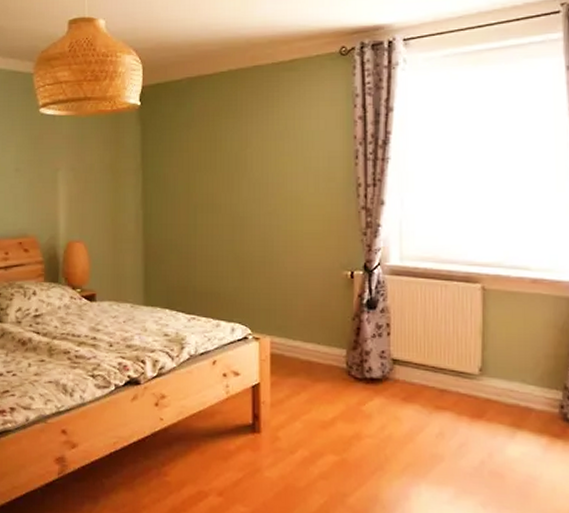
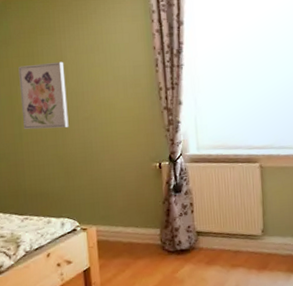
wall art: none [198,148,249,221] -> present [18,61,69,130]

